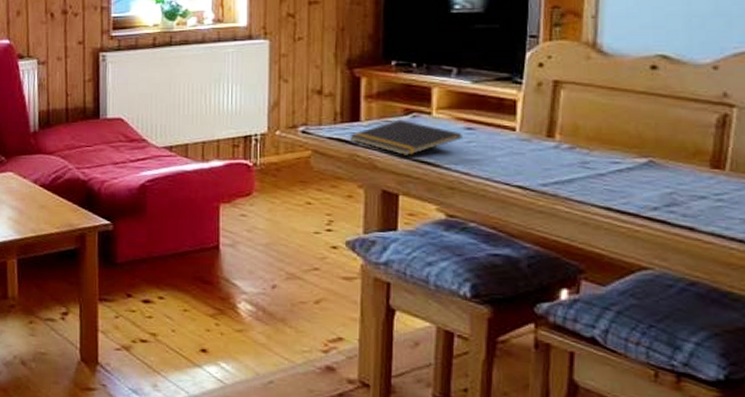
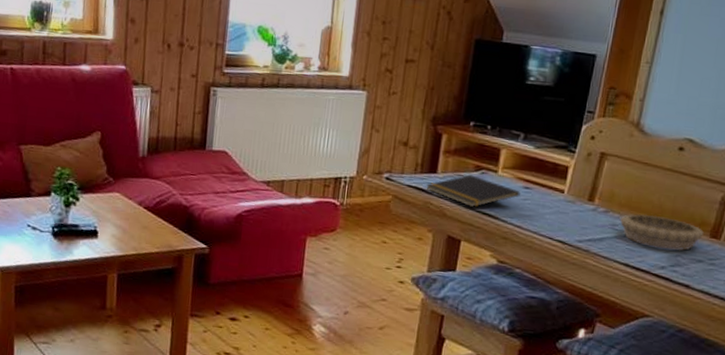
decorative bowl: none [591,147,701,186] -> present [620,214,704,251]

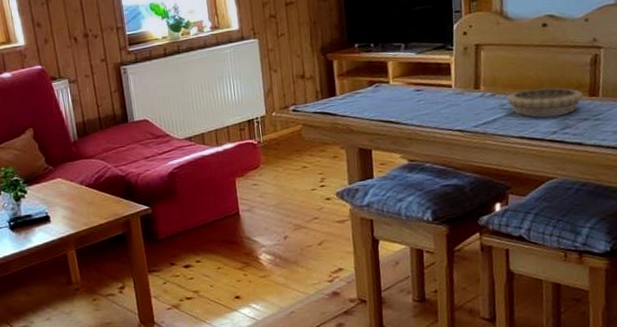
notepad: present [426,174,520,208] -> none [329,90,414,119]

